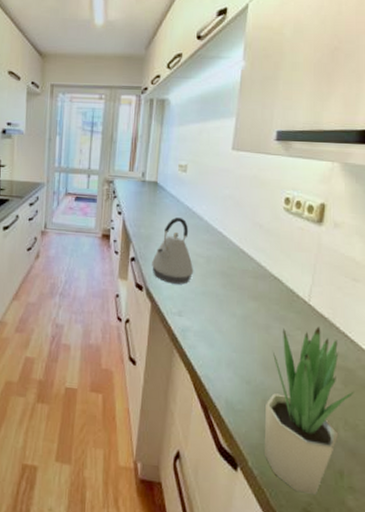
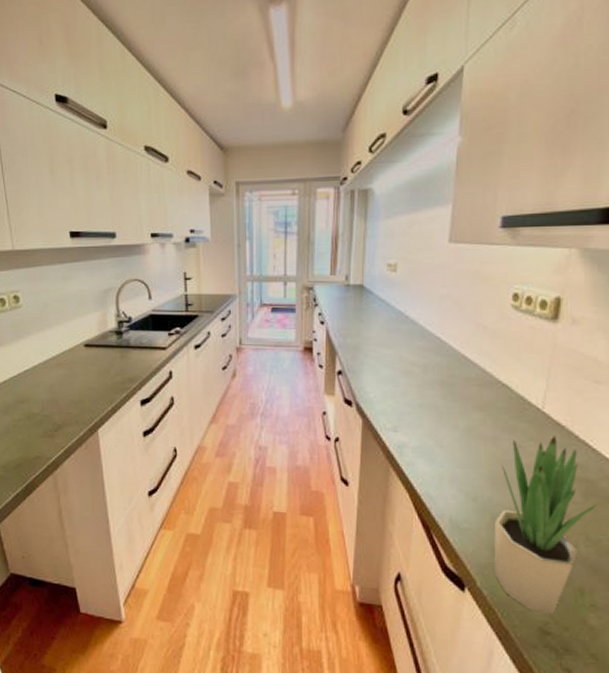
kettle: present [152,217,194,285] -> none [361,324,409,397]

